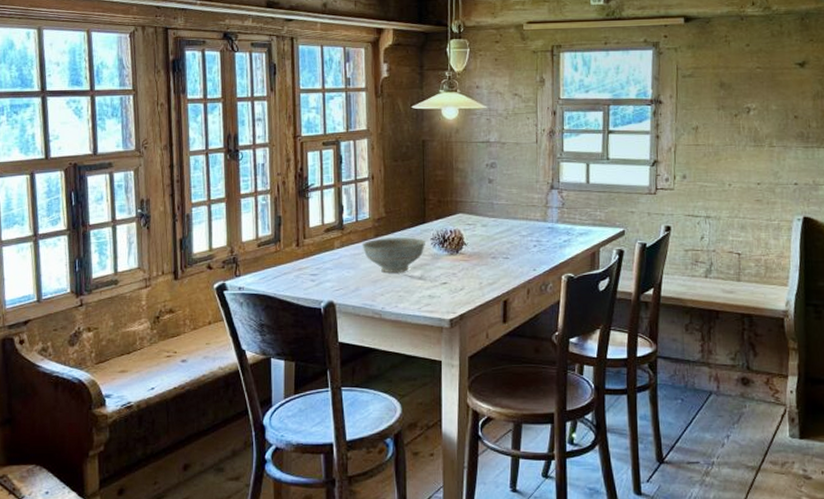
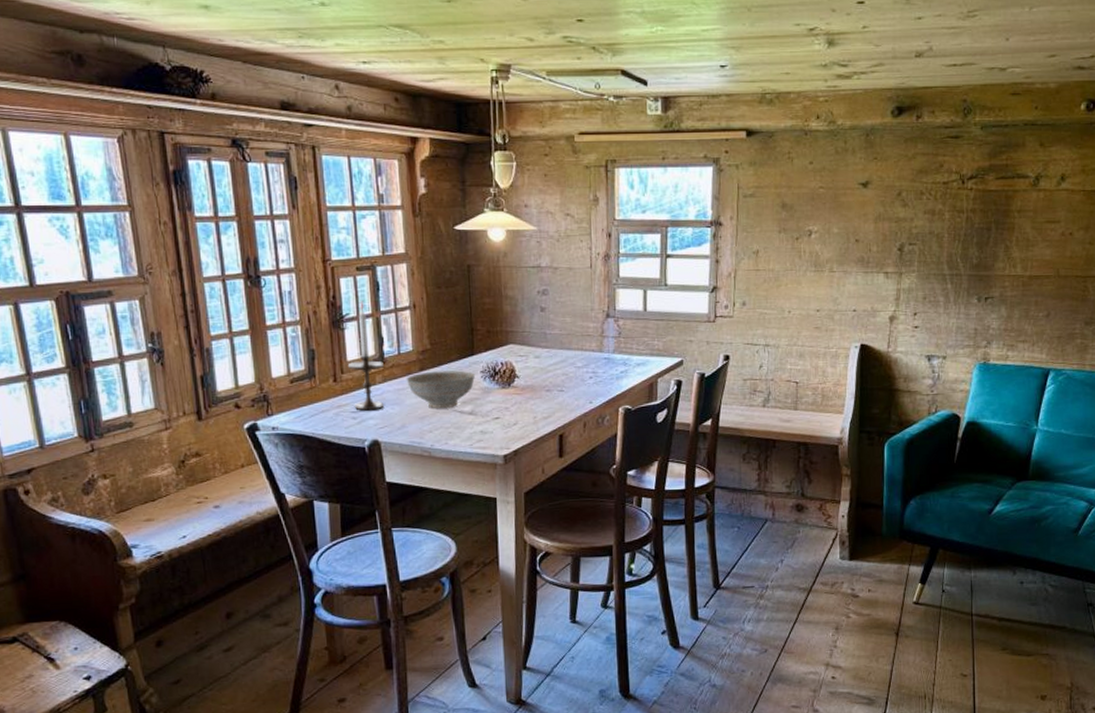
candlestick: none [311,172,342,274] -> present [349,301,385,411]

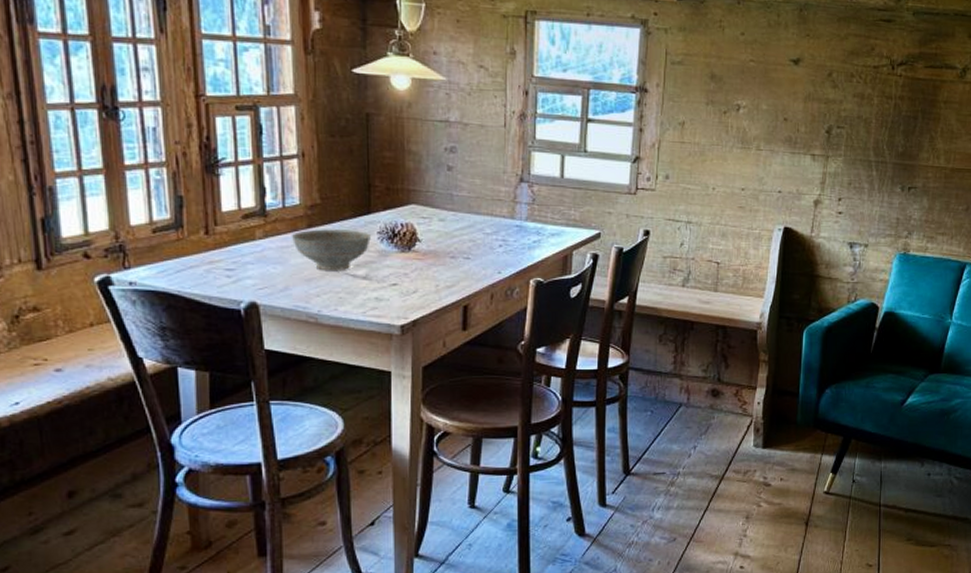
candlestick: present [349,301,385,411] -> none [223,144,265,269]

